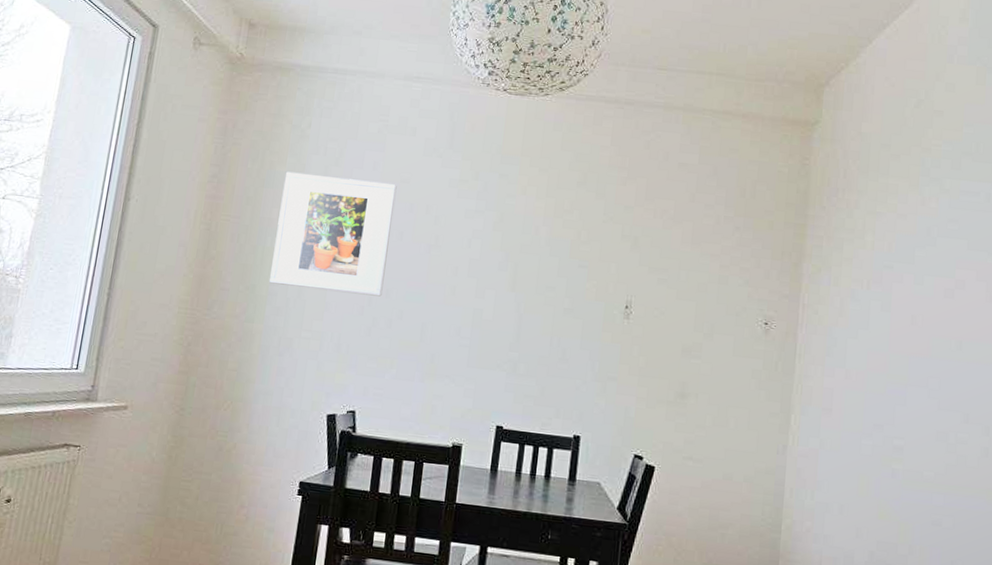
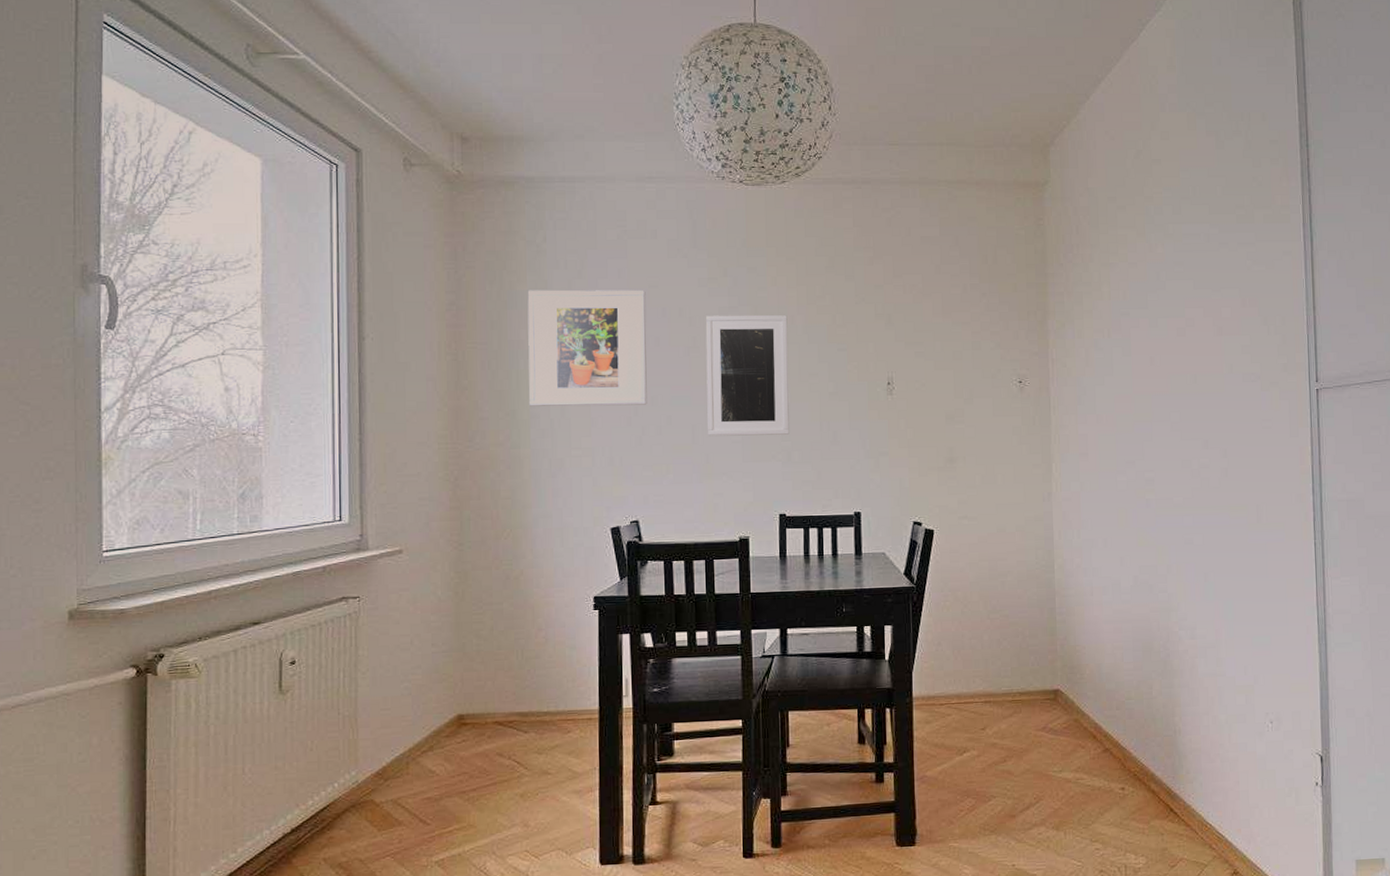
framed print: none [437,216,533,345] -> present [705,314,790,437]

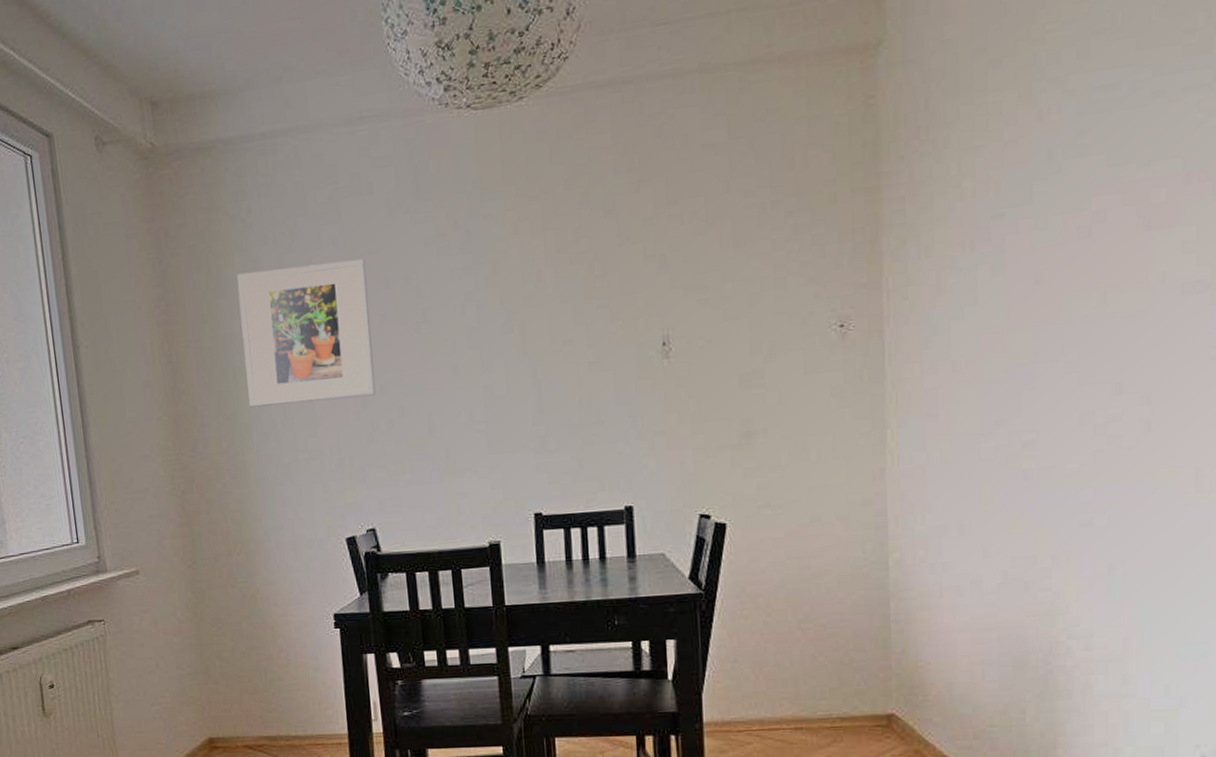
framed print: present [705,314,790,437] -> none [436,270,542,427]

